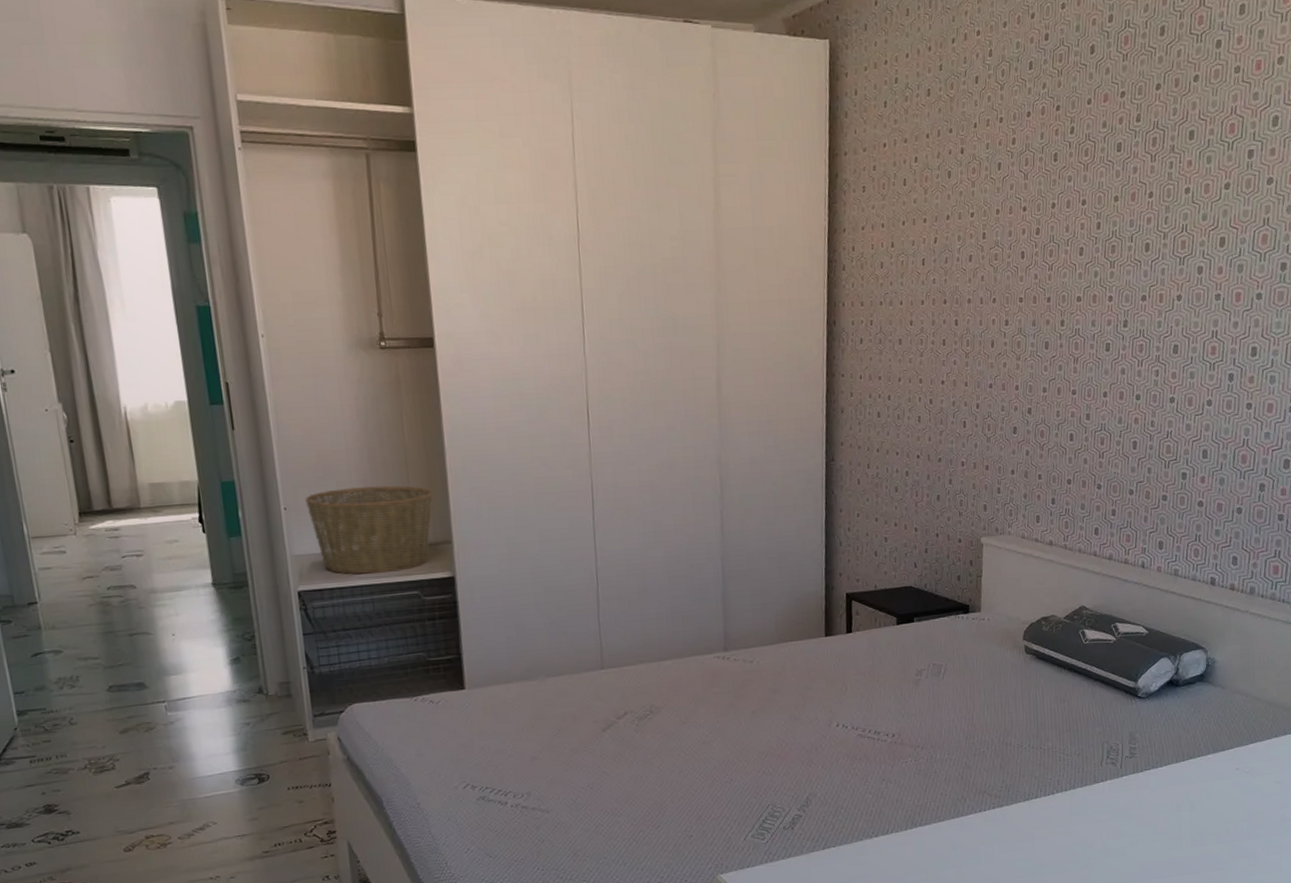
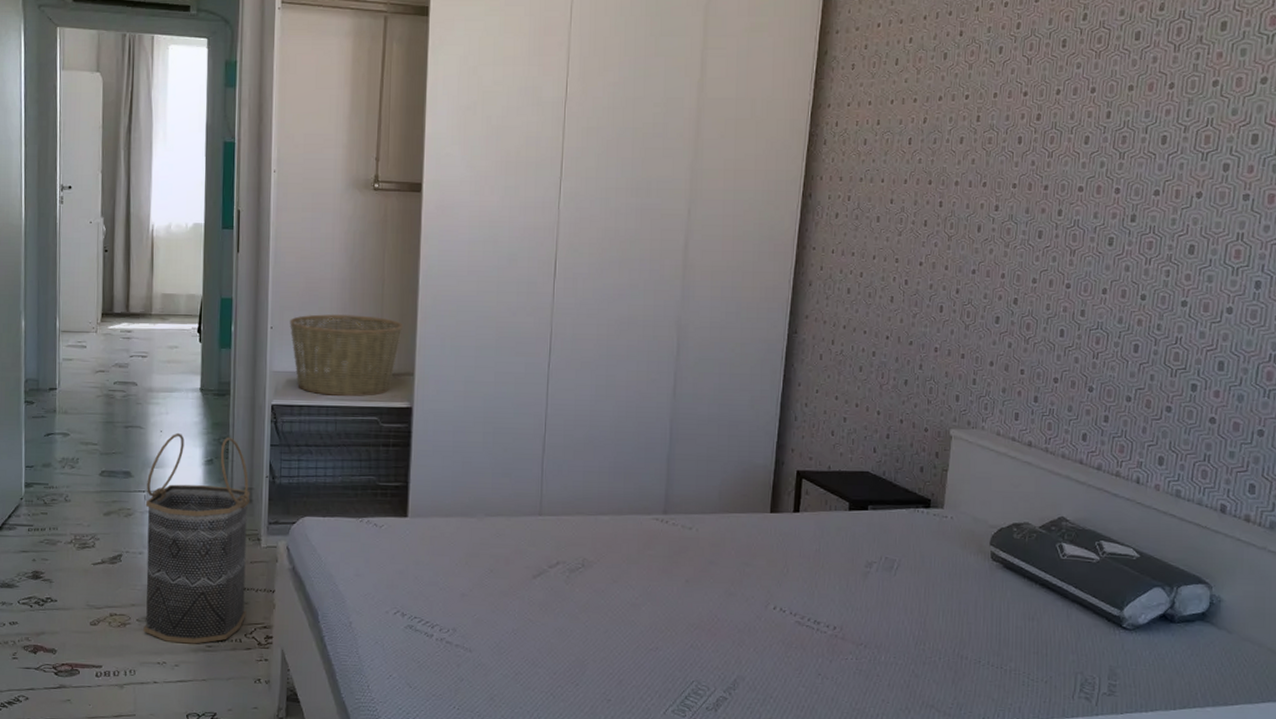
basket: none [165,631,303,855] -> present [143,432,250,644]

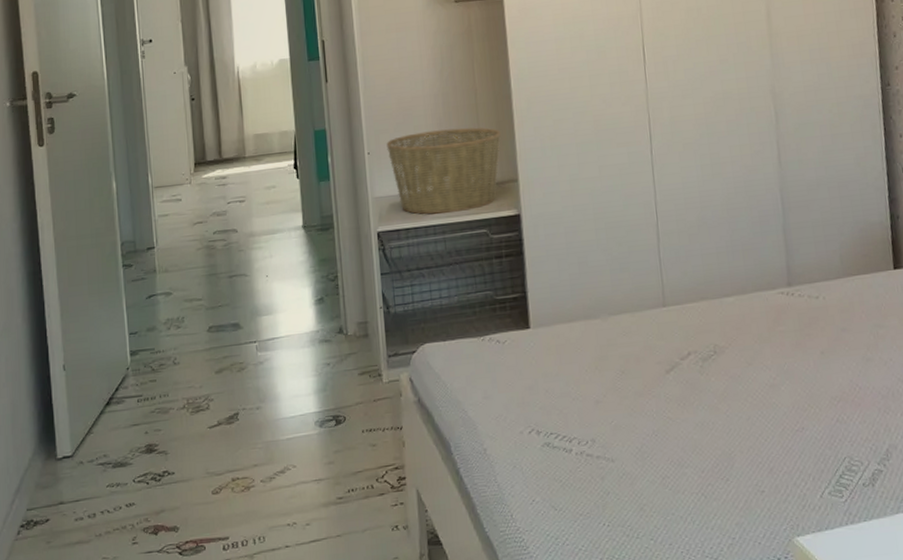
basket: present [143,432,250,644] -> none [257,271,376,500]

